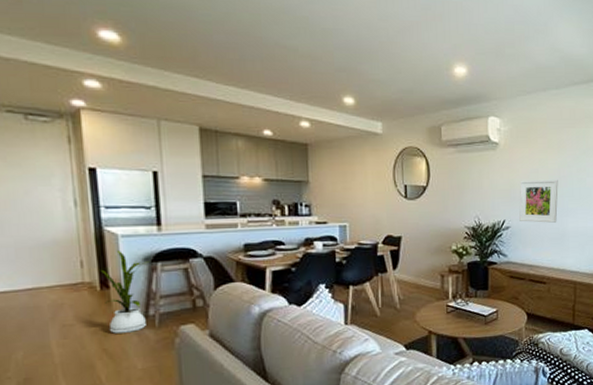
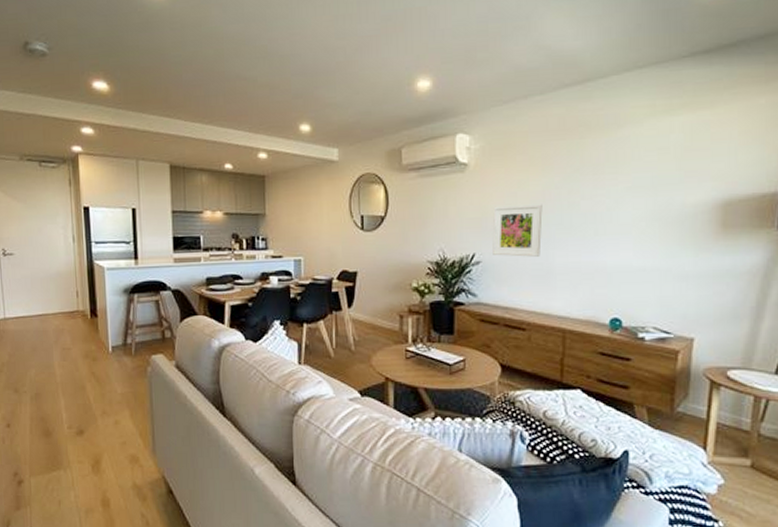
house plant: present [101,251,150,334] -> none [91,283,128,359]

